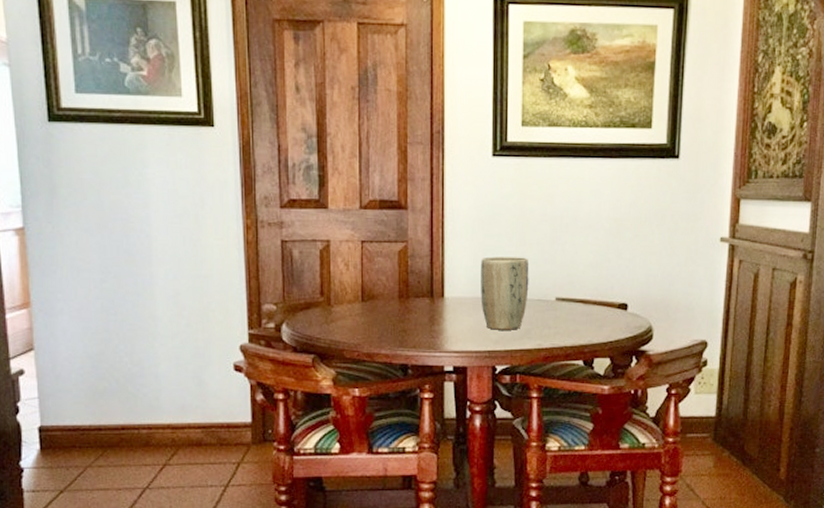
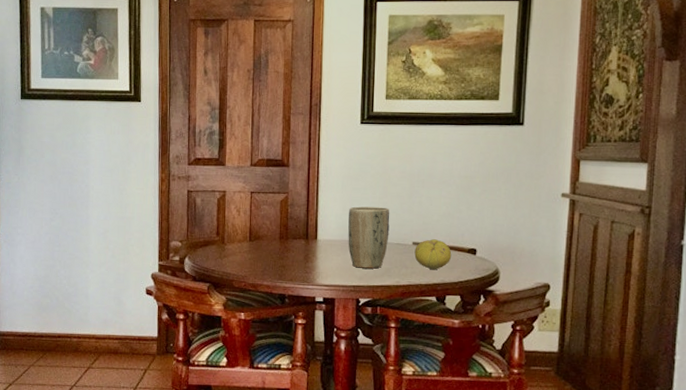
fruit: none [558,293,600,330] -> present [414,239,452,270]

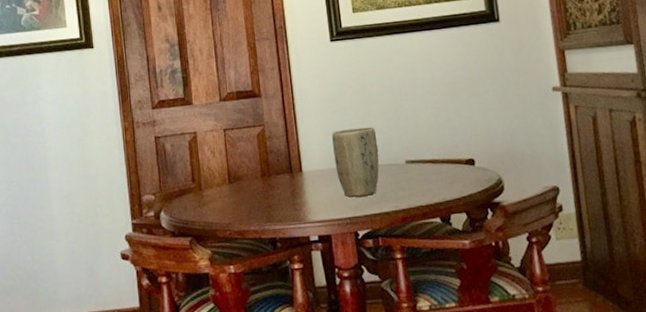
fruit: present [414,239,452,270] -> none [409,154,450,189]

